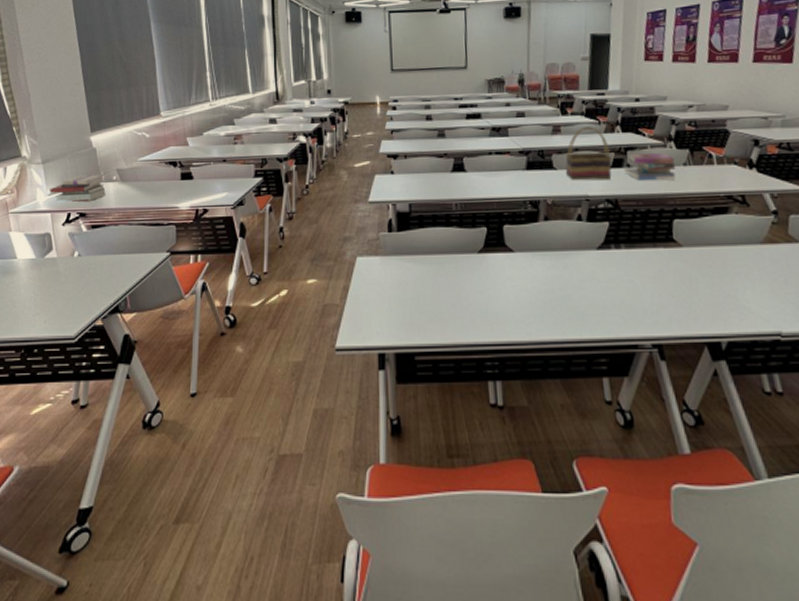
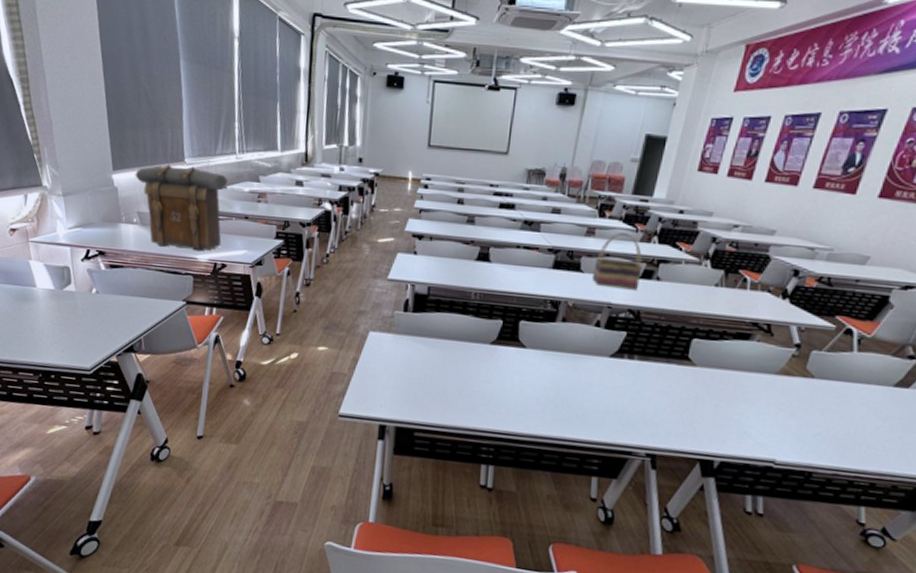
books: present [50,174,106,202] -> none [70,213,126,240]
backpack: none [113,118,204,200] -> present [135,163,229,251]
books: present [624,152,676,181] -> none [652,266,707,300]

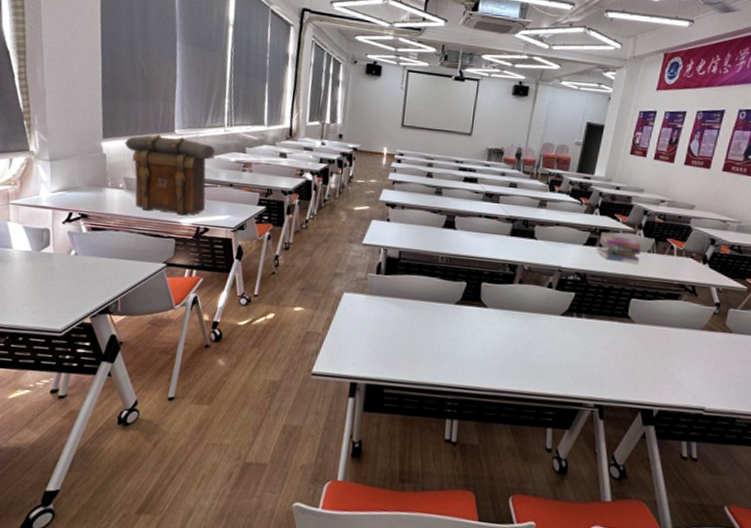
woven basket: present [593,233,643,290] -> none [545,205,587,256]
books: none [652,266,707,300] -> present [596,234,642,264]

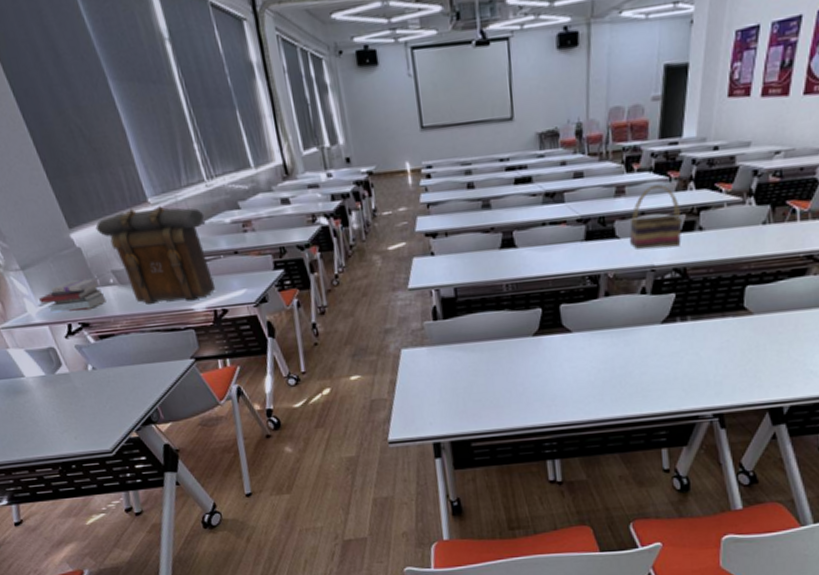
books: none [54,178,111,204] -> present [39,278,106,312]
woven basket: none [545,205,587,256] -> present [629,185,682,251]
books: present [596,234,642,264] -> none [695,211,754,245]

